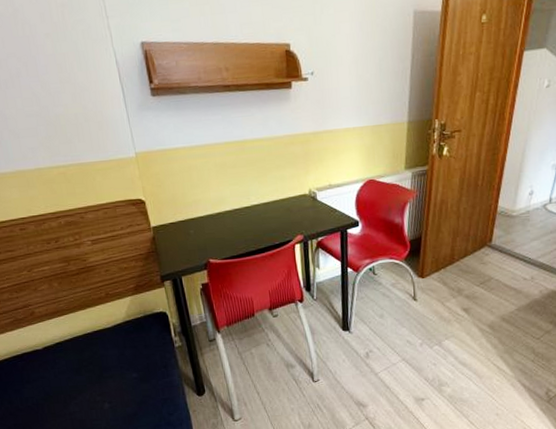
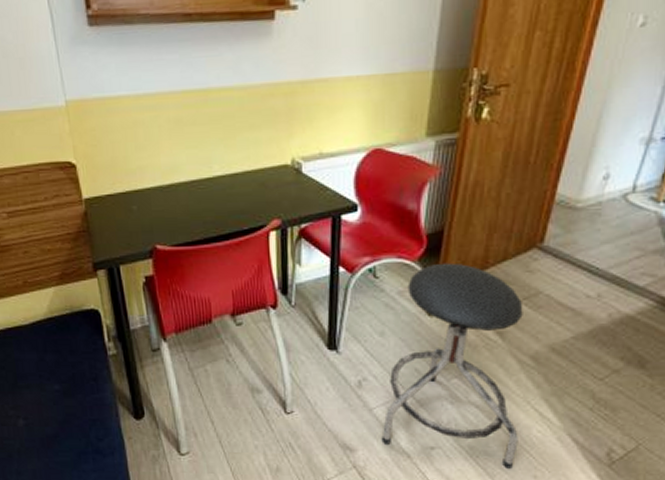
stool: none [385,260,484,410] -> present [381,262,523,469]

